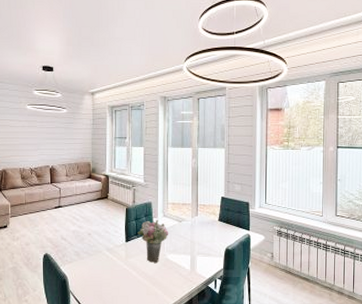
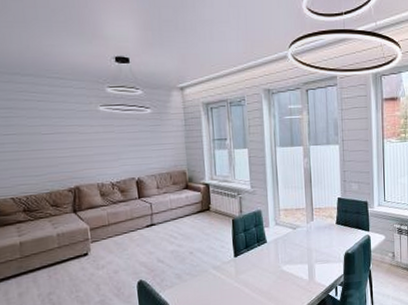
flower bouquet: present [137,219,168,263] -> none [247,228,282,277]

